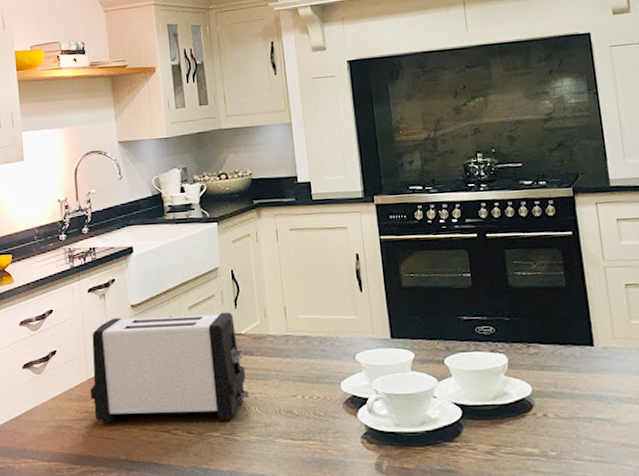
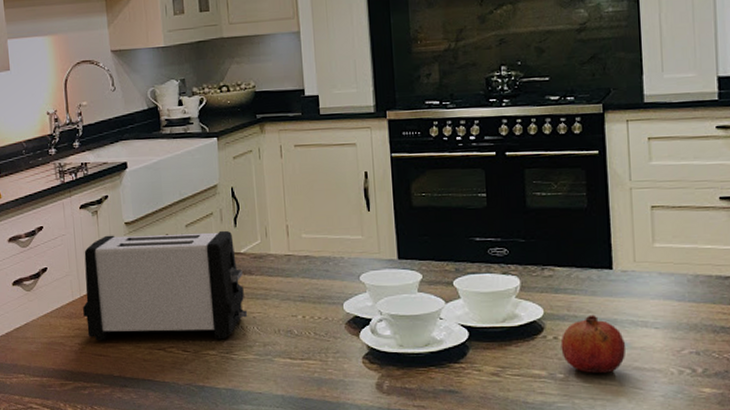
fruit: none [550,391,613,451] -> present [560,315,626,374]

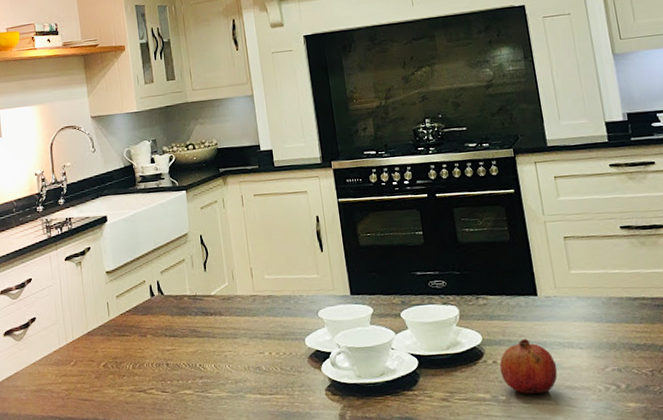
toaster: present [82,230,248,341] -> none [68,275,220,386]

